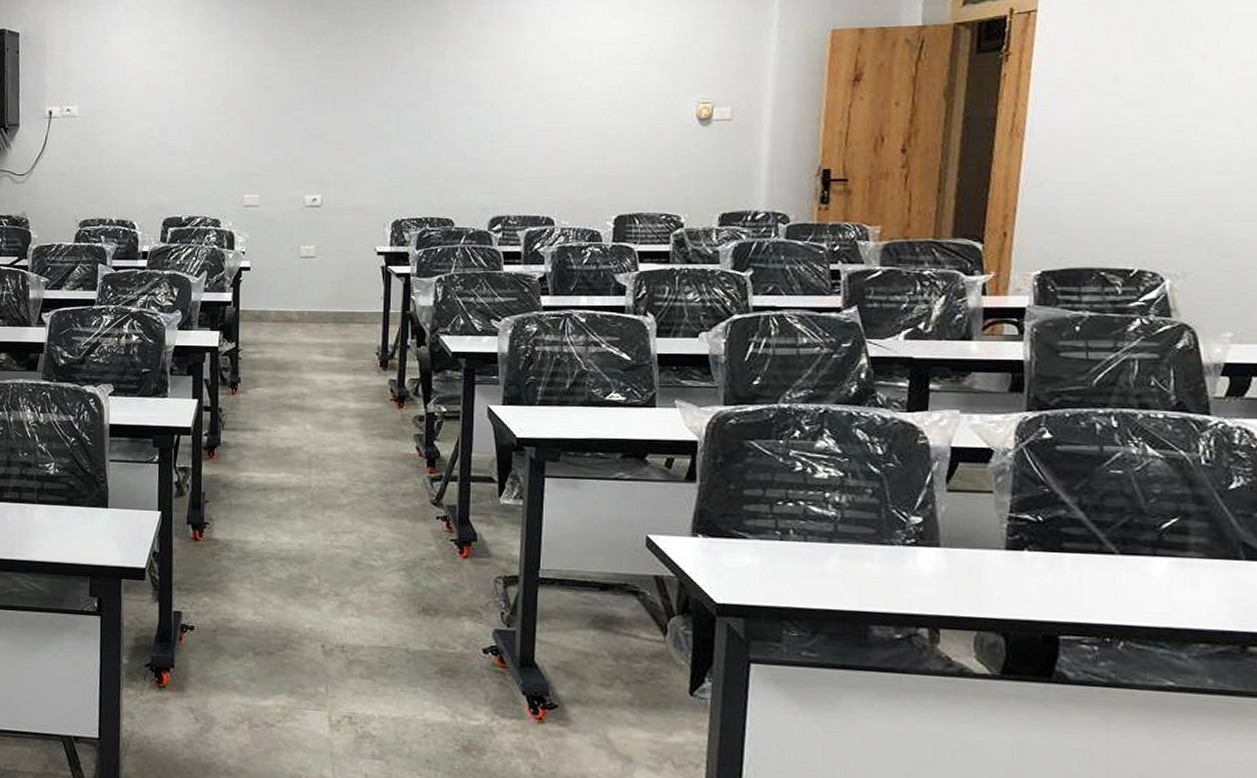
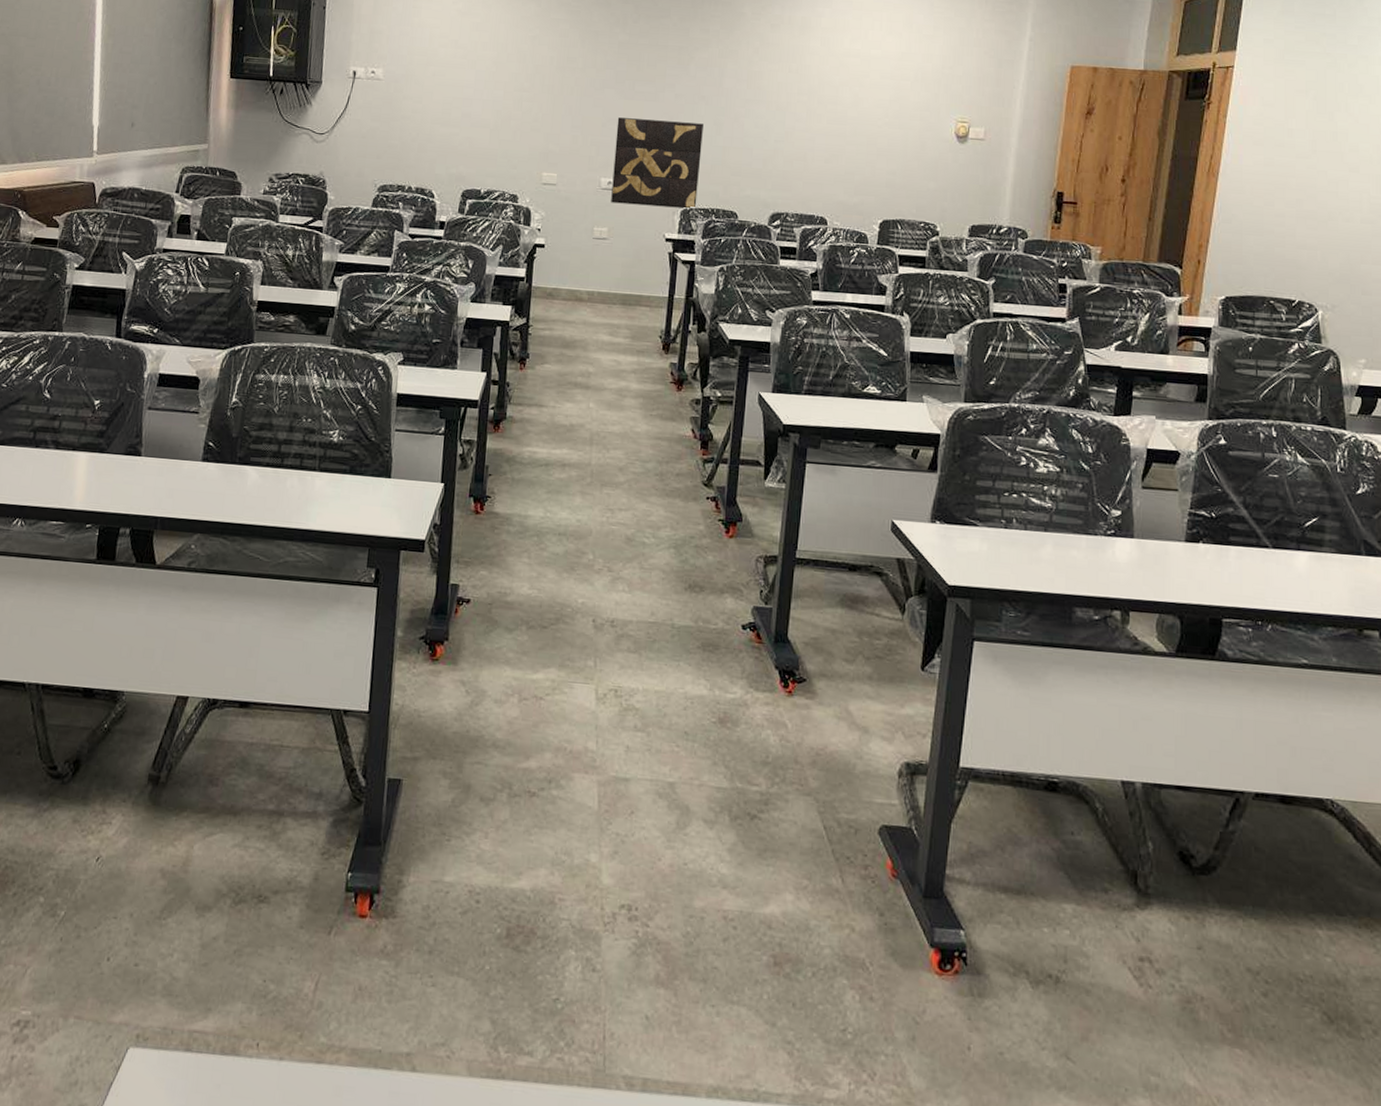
wall art: none [317,131,411,220] -> present [611,117,703,208]

